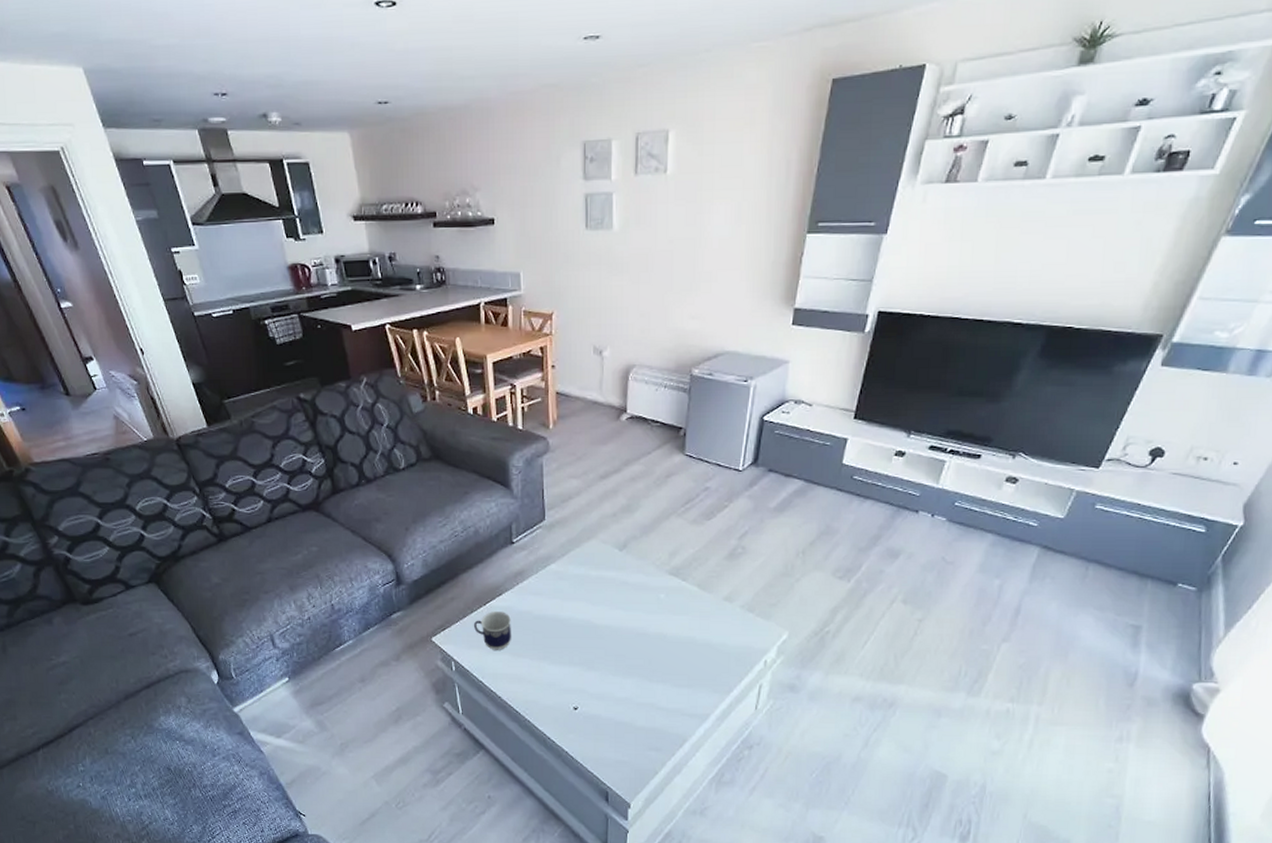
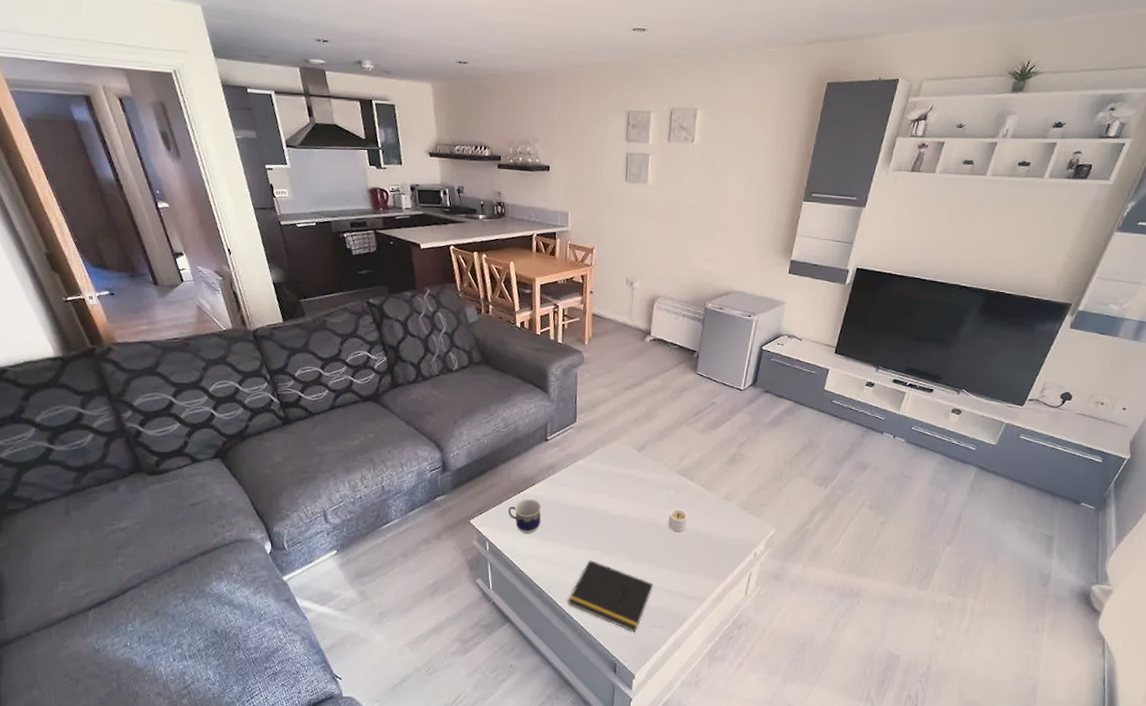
notepad: none [548,677,646,757] -> present [567,560,653,633]
candle: none [659,614,682,640] -> present [668,508,688,532]

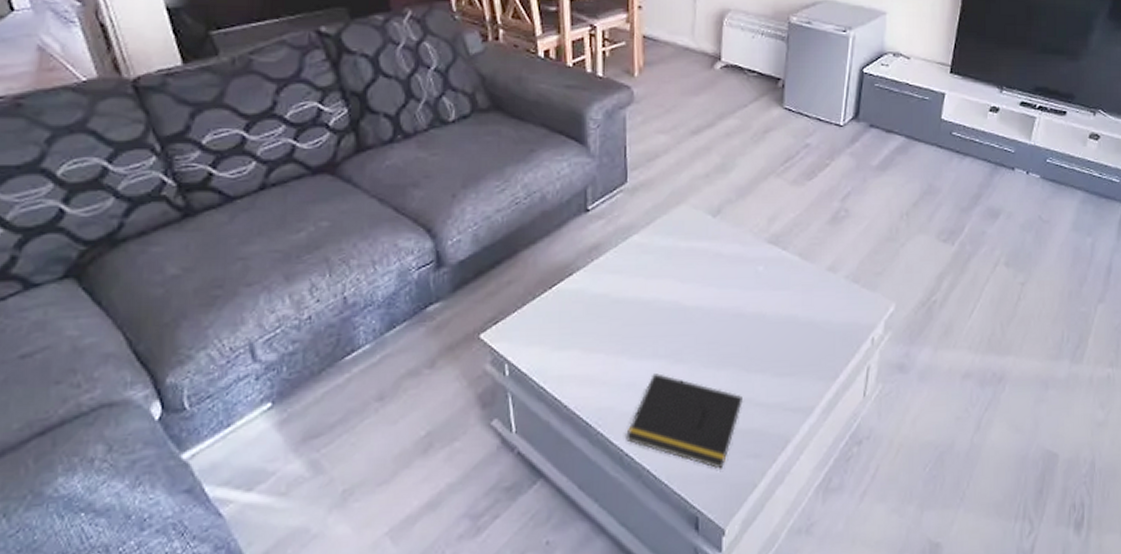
cup: present [508,499,541,534] -> none [536,296,584,346]
candle: present [668,508,688,532] -> none [758,289,783,321]

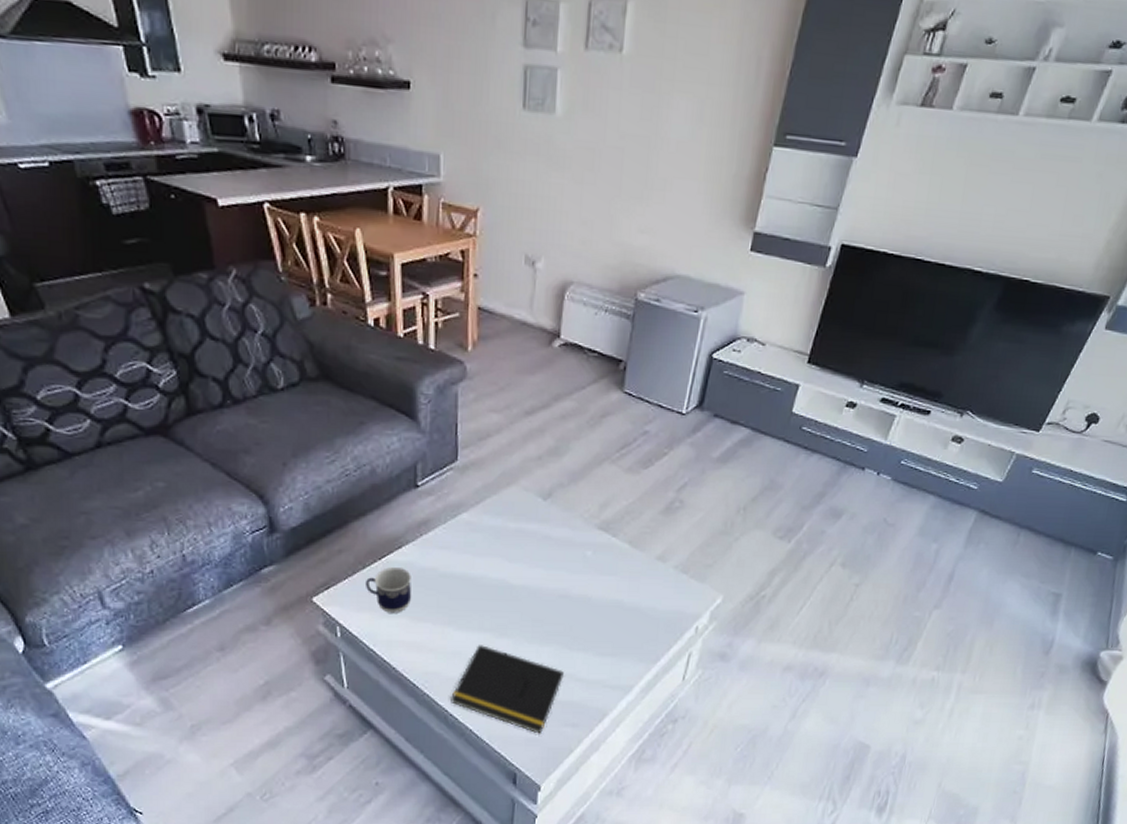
cup: none [536,296,584,346] -> present [366,567,412,613]

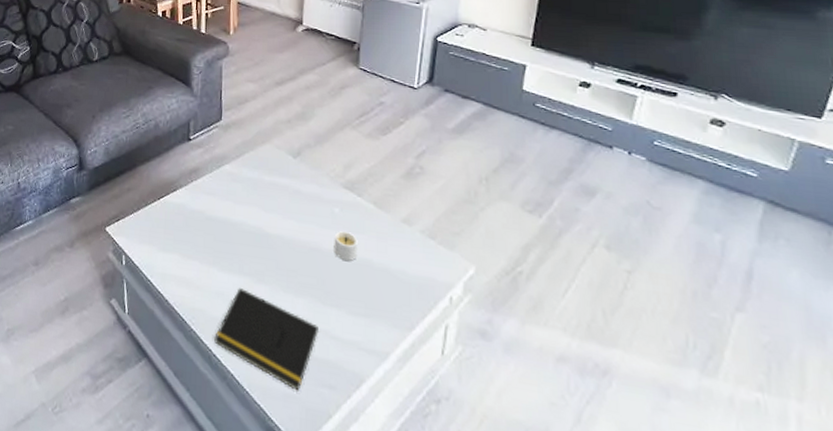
cup: present [366,567,412,613] -> none [147,207,184,249]
candle: none [583,573,610,604] -> present [334,230,358,261]

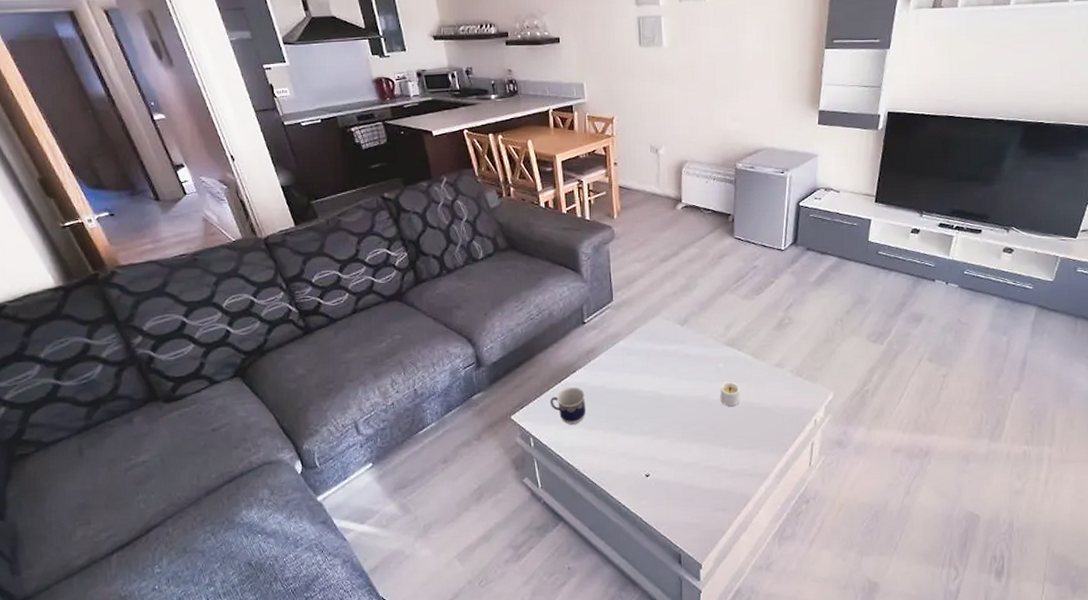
cup: none [147,207,184,249] -> present [550,387,586,425]
notepad: present [214,288,318,391] -> none [623,446,711,519]

